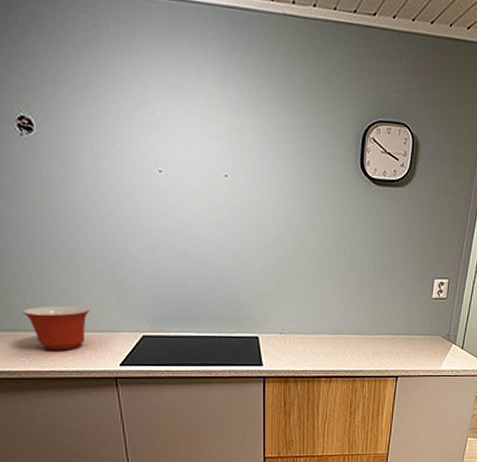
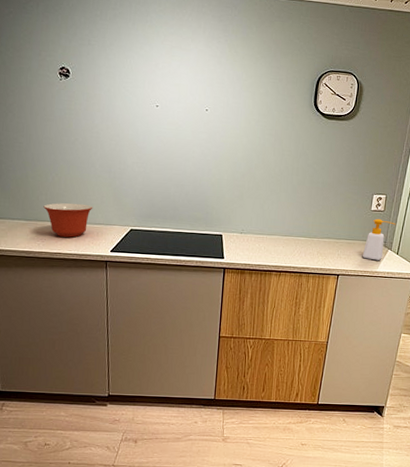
soap bottle: none [423,307,460,358] -> present [362,218,396,261]

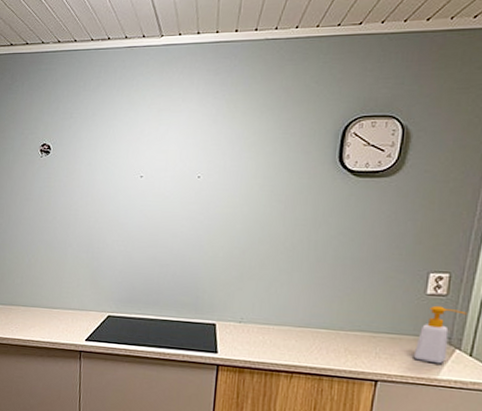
mixing bowl: present [43,203,93,238] -> none [19,286,69,324]

